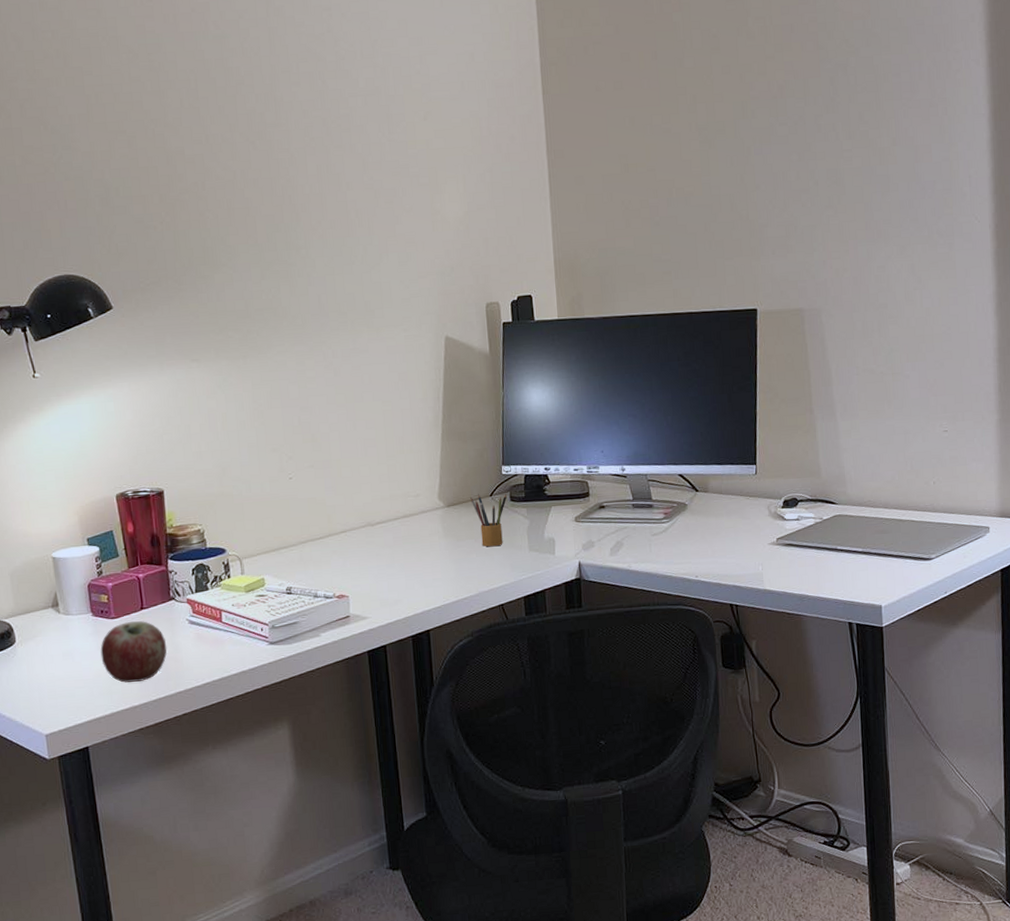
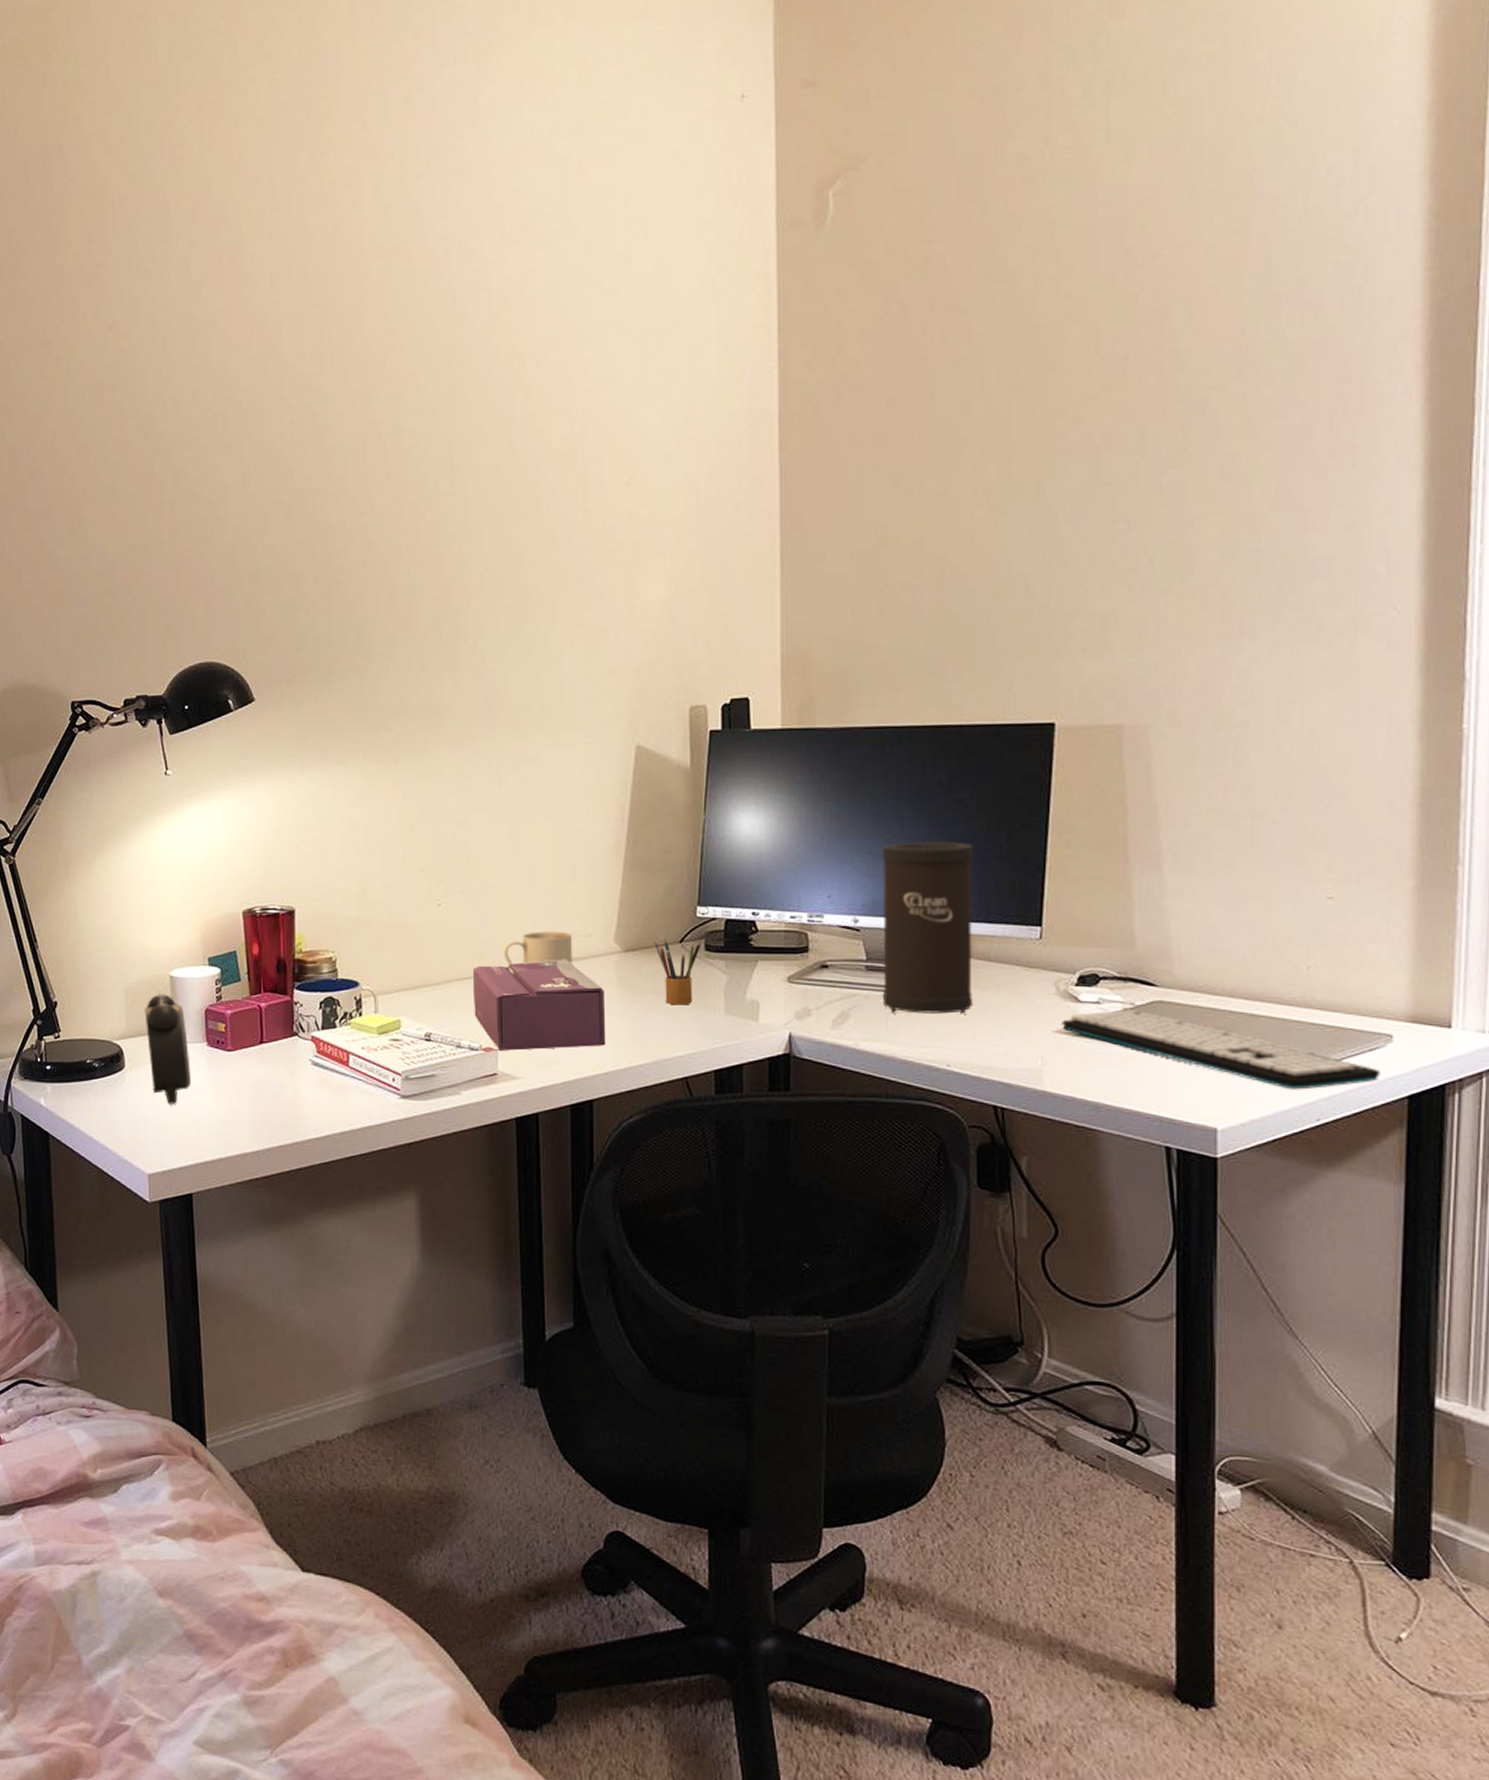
alarm clock: none [30,566,80,671] -> present [144,985,191,1104]
apple: present [100,621,167,683] -> none [213,1056,286,1126]
tissue box: none [323,517,437,597] -> present [472,960,606,1051]
mug: none [347,493,406,525] -> present [503,931,573,965]
speaker: none [640,403,711,539] -> present [882,840,973,1014]
keyboard: none [774,522,983,573] -> present [1062,1009,1380,1090]

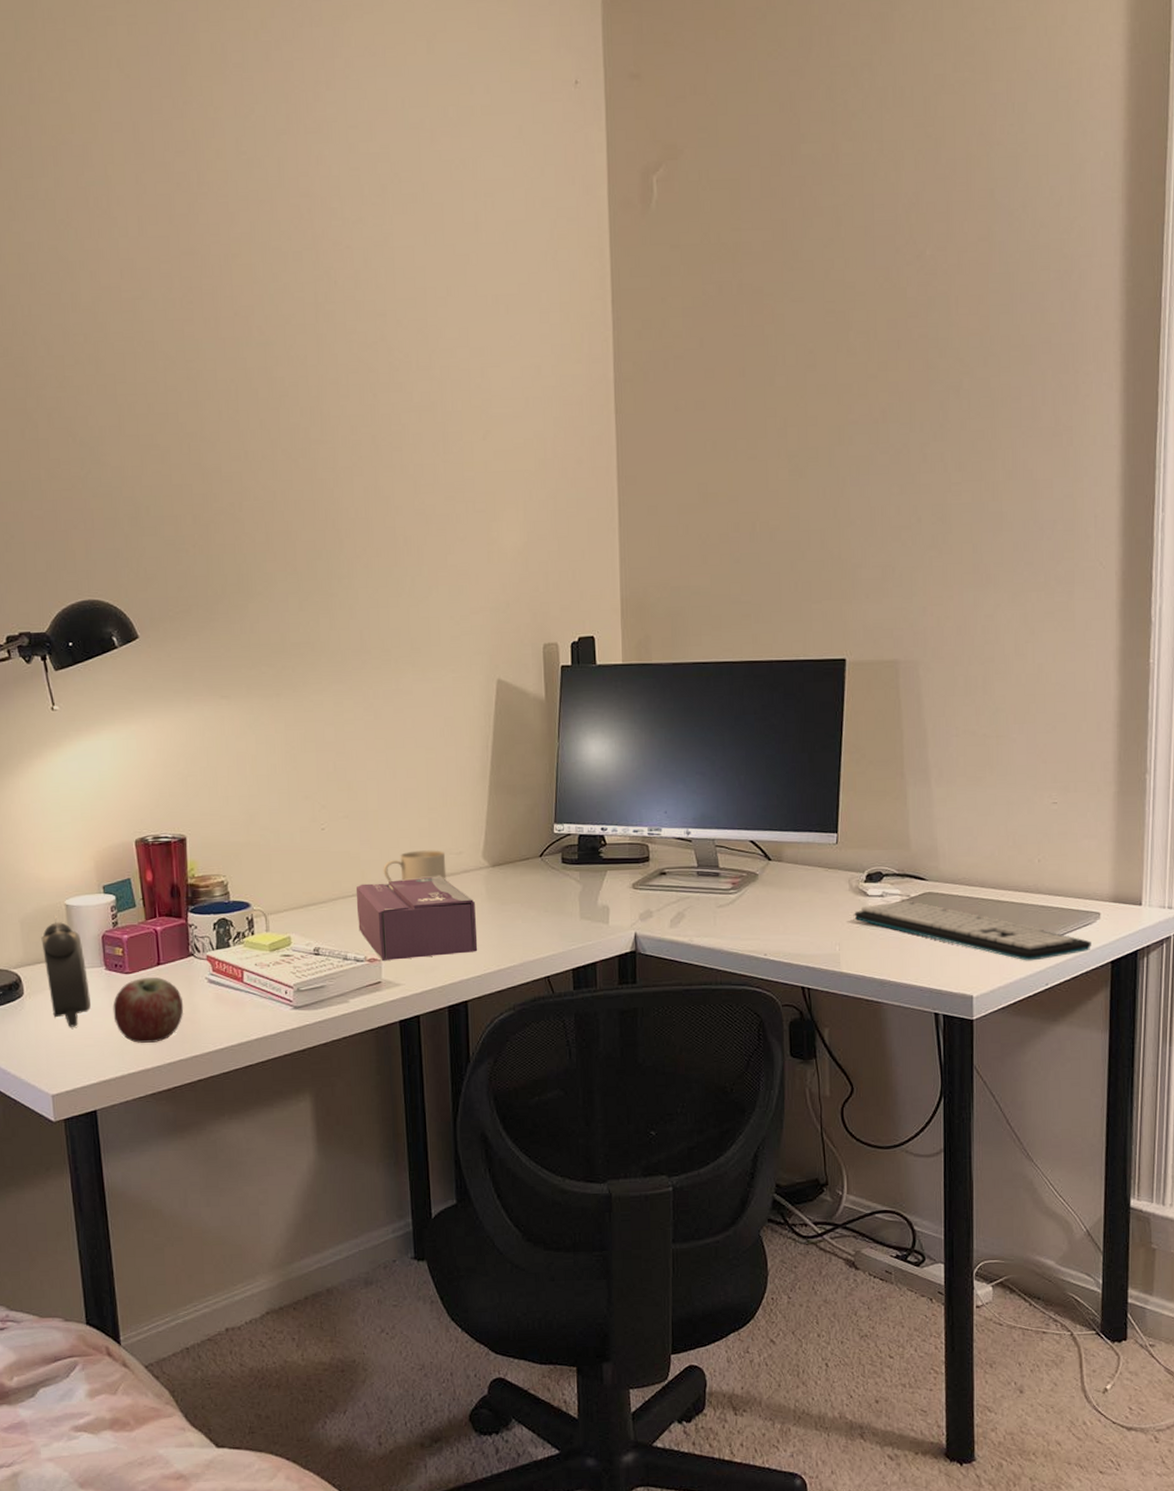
apple: none [213,1056,286,1126] -> present [113,977,184,1043]
pencil box: present [654,939,702,1005] -> none [518,854,559,913]
speaker: present [882,840,973,1014] -> none [709,761,784,911]

